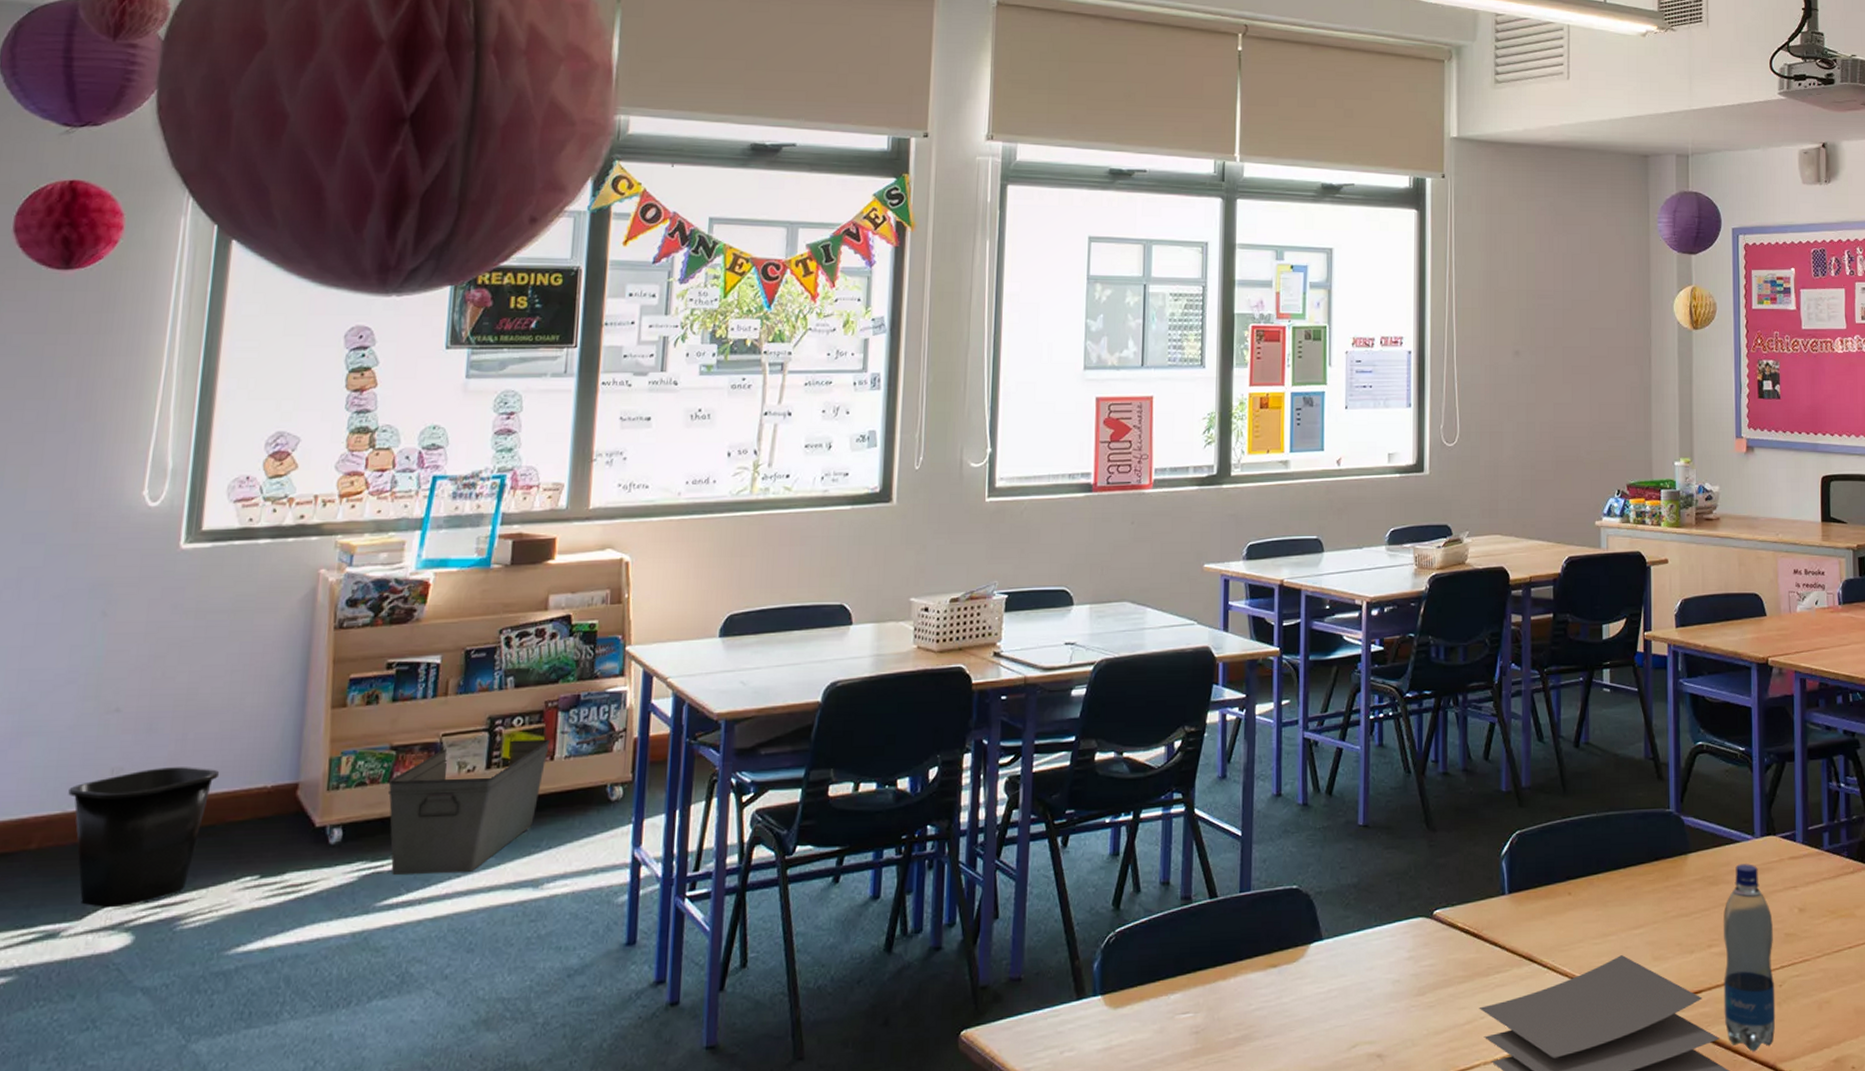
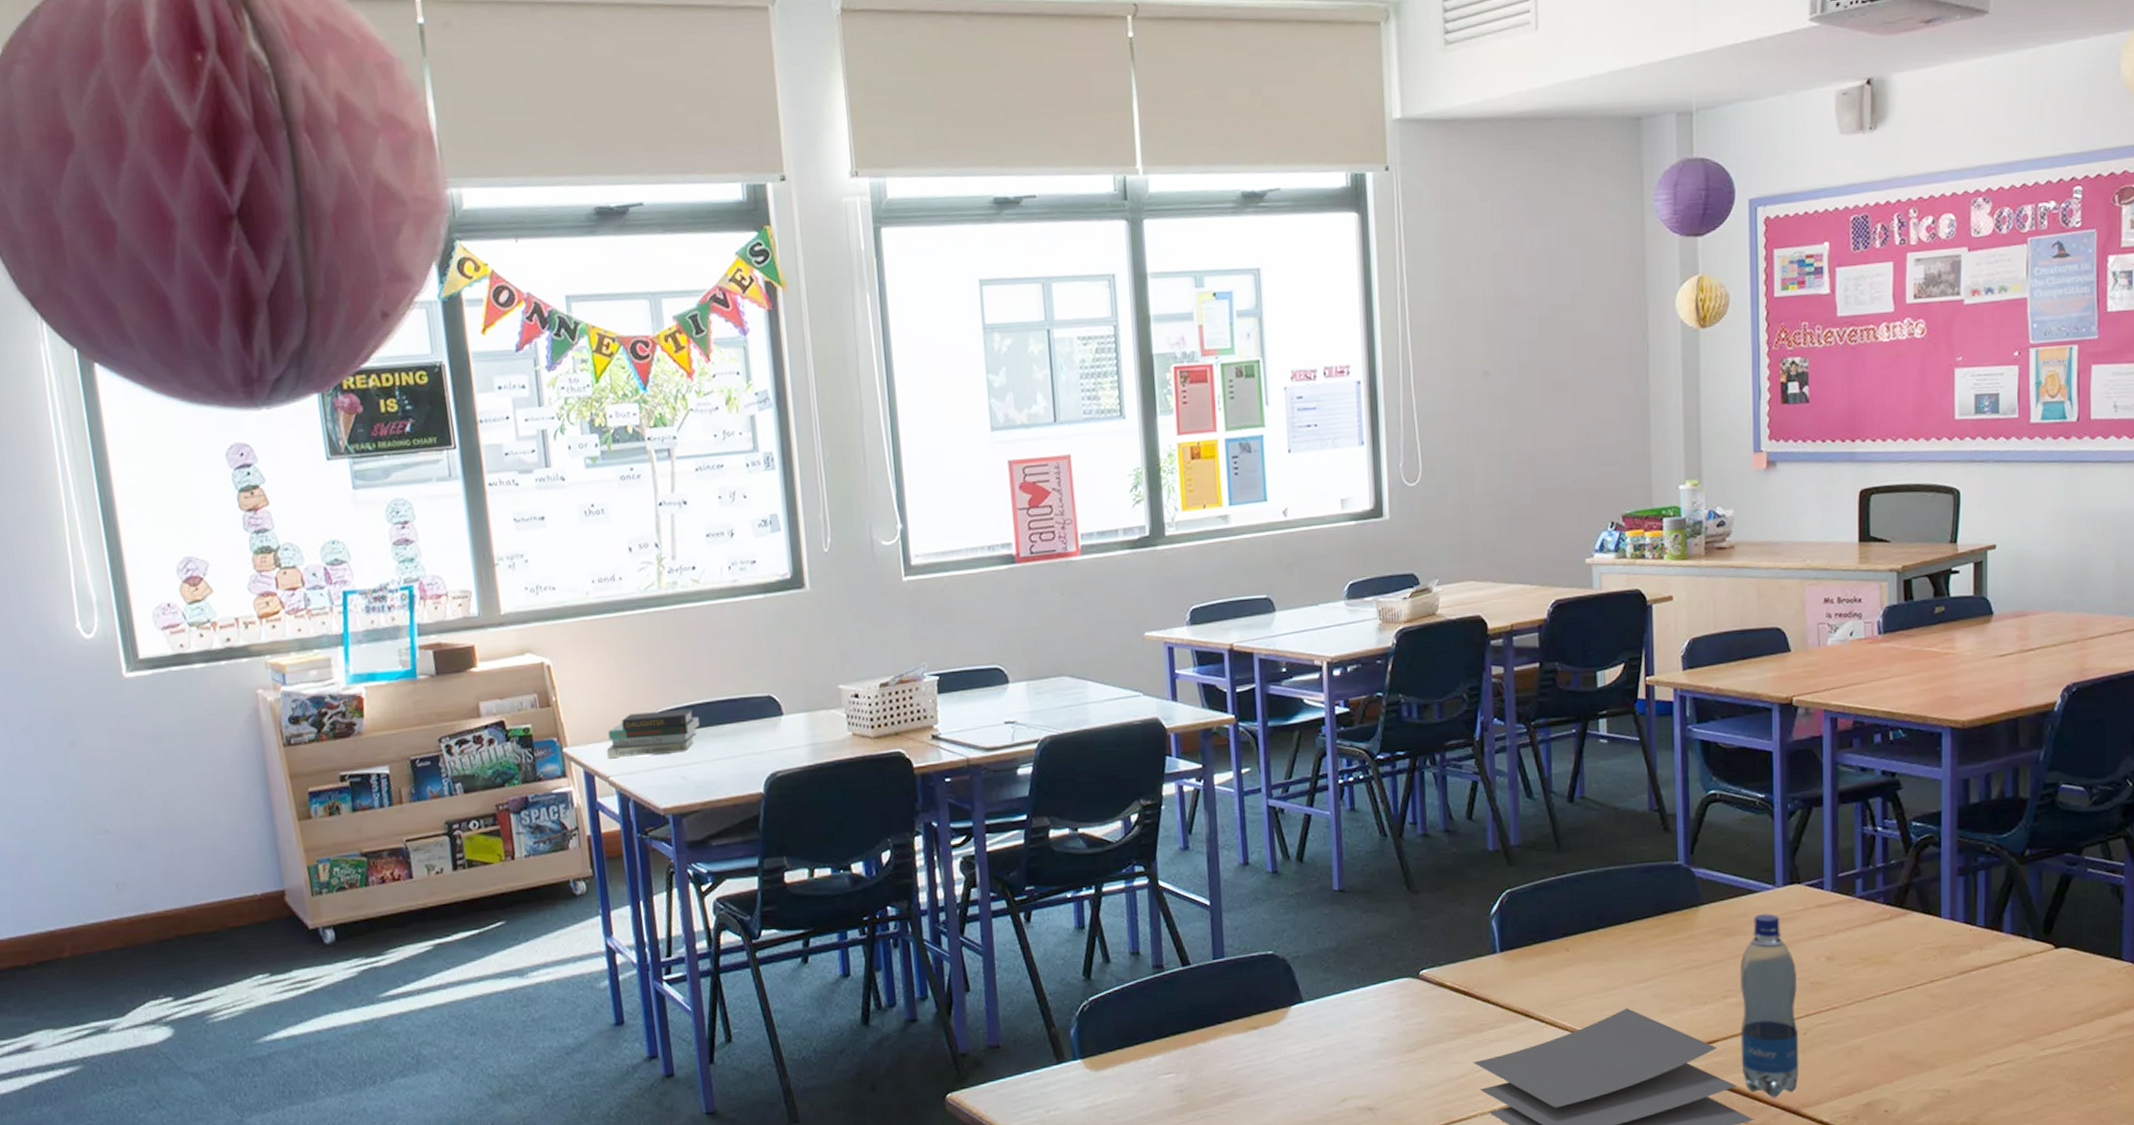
waste bin: present [68,767,220,907] -> none [83,879,212,1005]
storage bin: present [387,739,550,875] -> none [365,840,509,969]
books: none [669,614,768,660] -> present [606,709,699,759]

